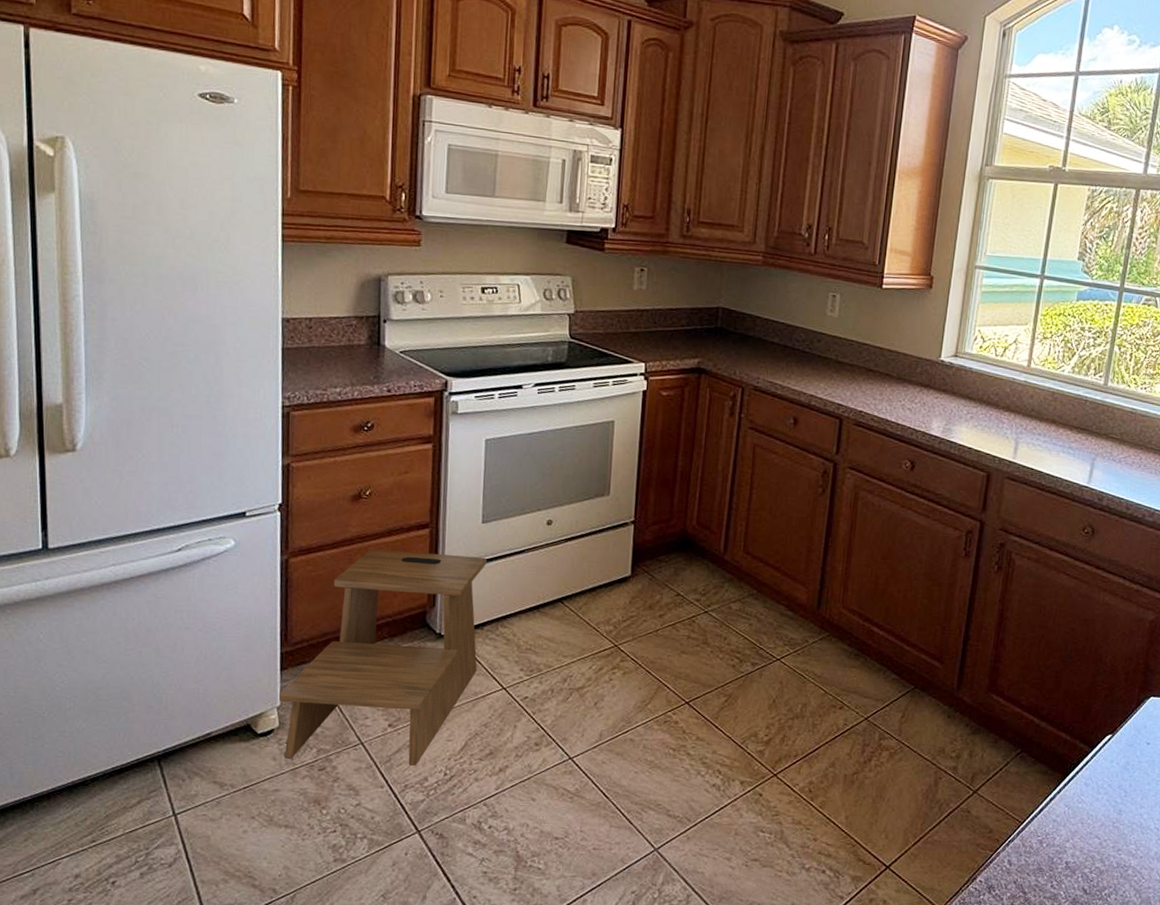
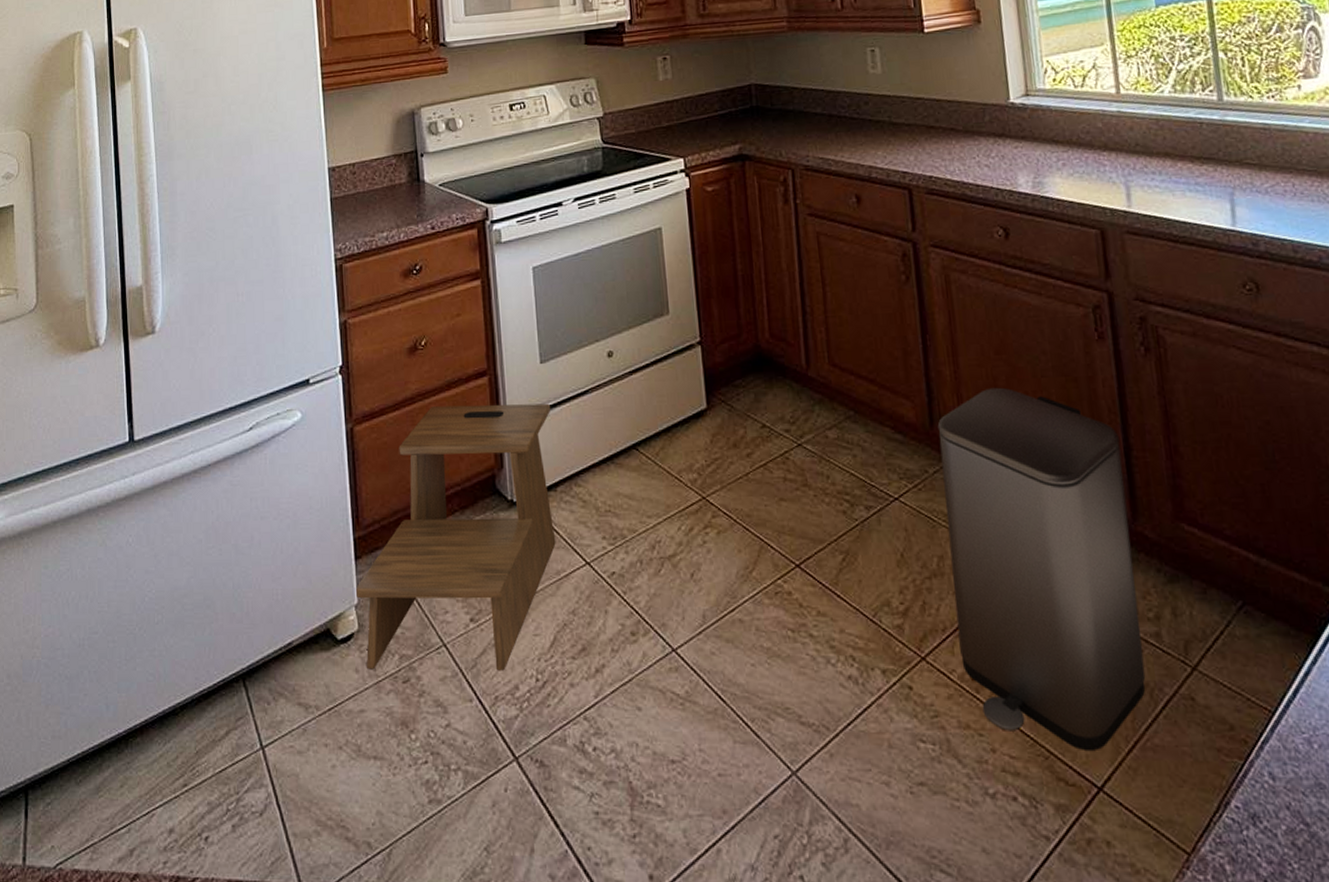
pedal bin: none [805,583,963,842] -> present [937,387,1146,750]

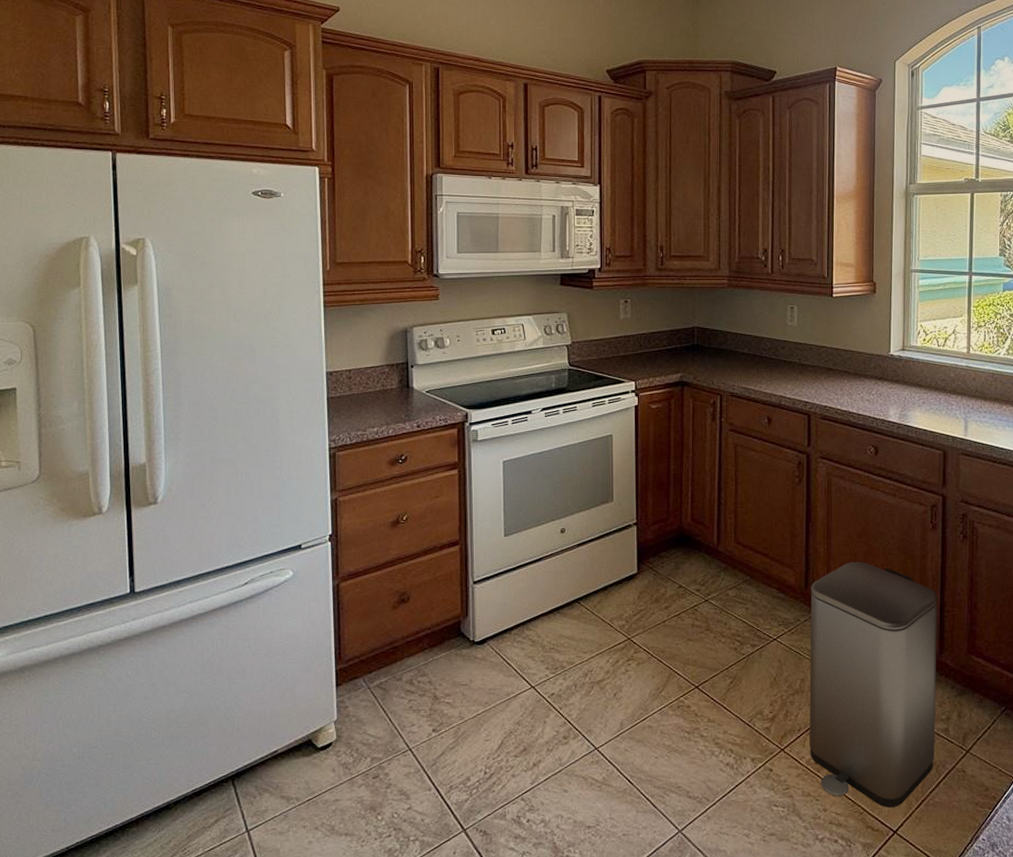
step stool: present [355,403,556,671] -> none [335,567,510,770]

